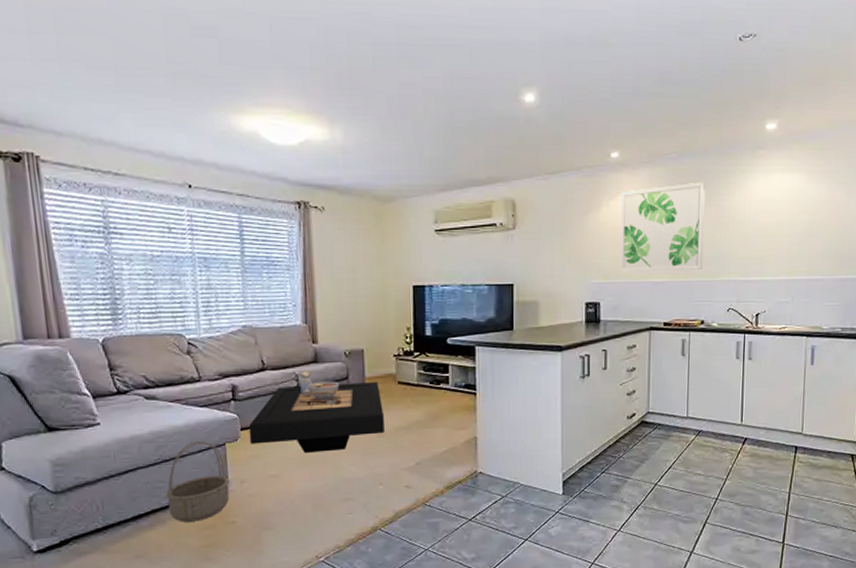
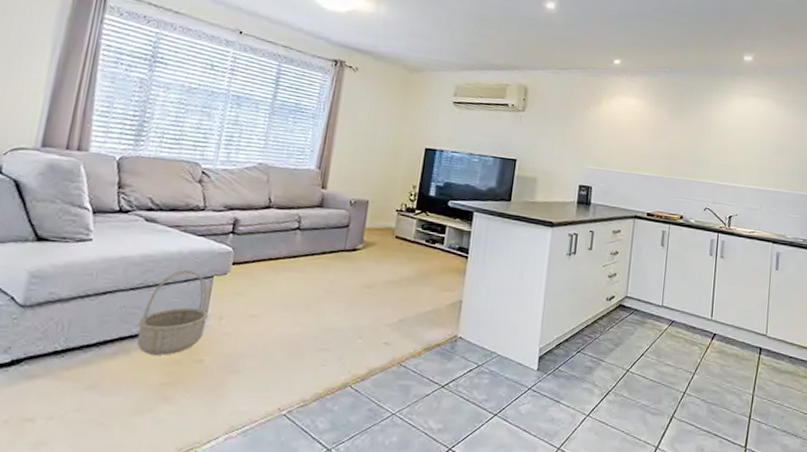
coffee table: present [248,372,384,453] -> none [238,215,377,298]
wall art: present [619,182,706,272] -> none [612,93,692,170]

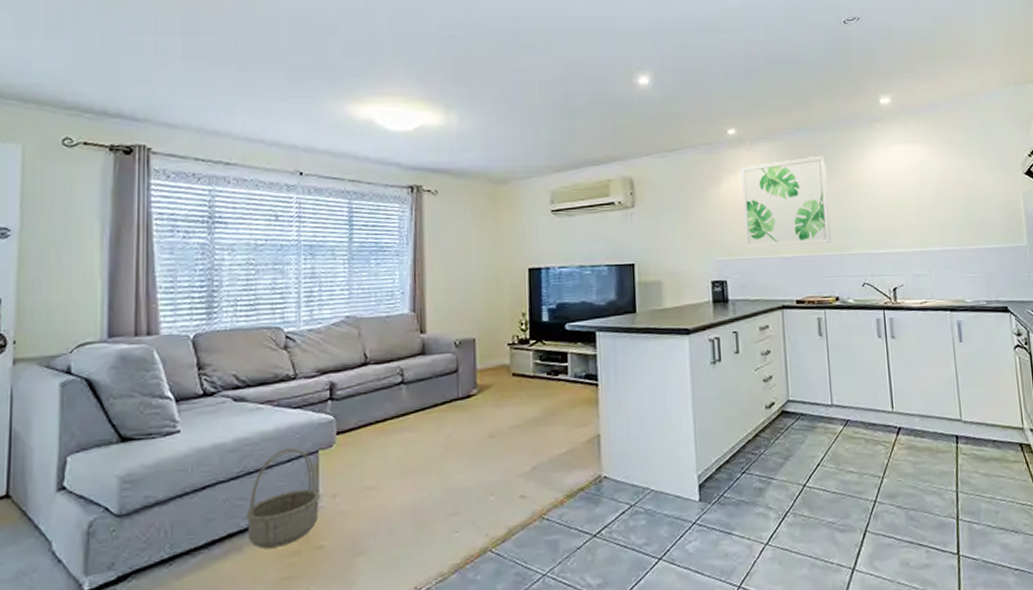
wall art: none [612,93,692,170] -> present [740,155,832,248]

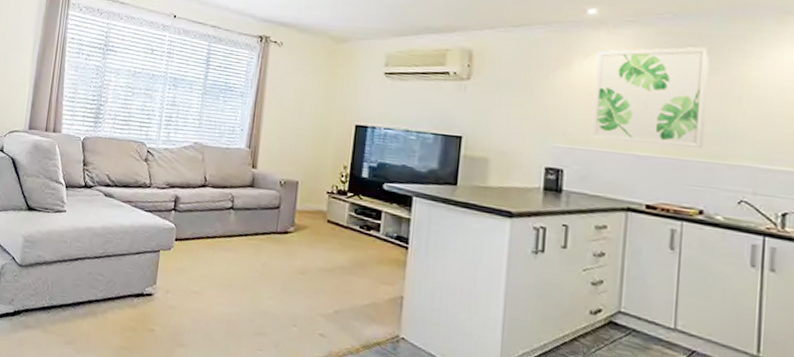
basket: present [245,448,321,548] -> none [101,243,157,321]

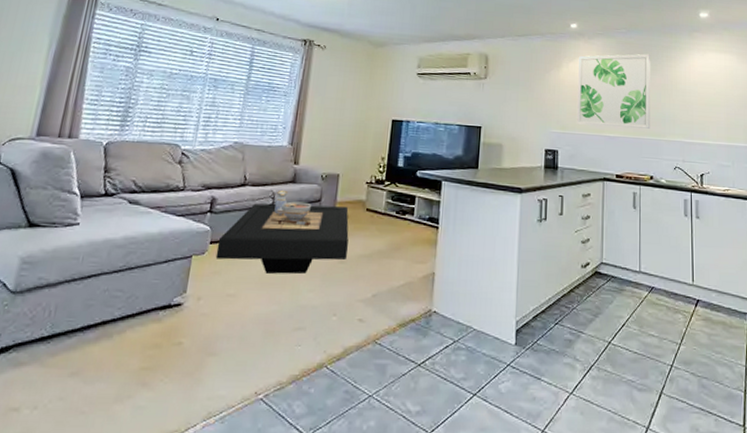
coffee table: none [180,194,309,280] -> present [215,191,349,274]

